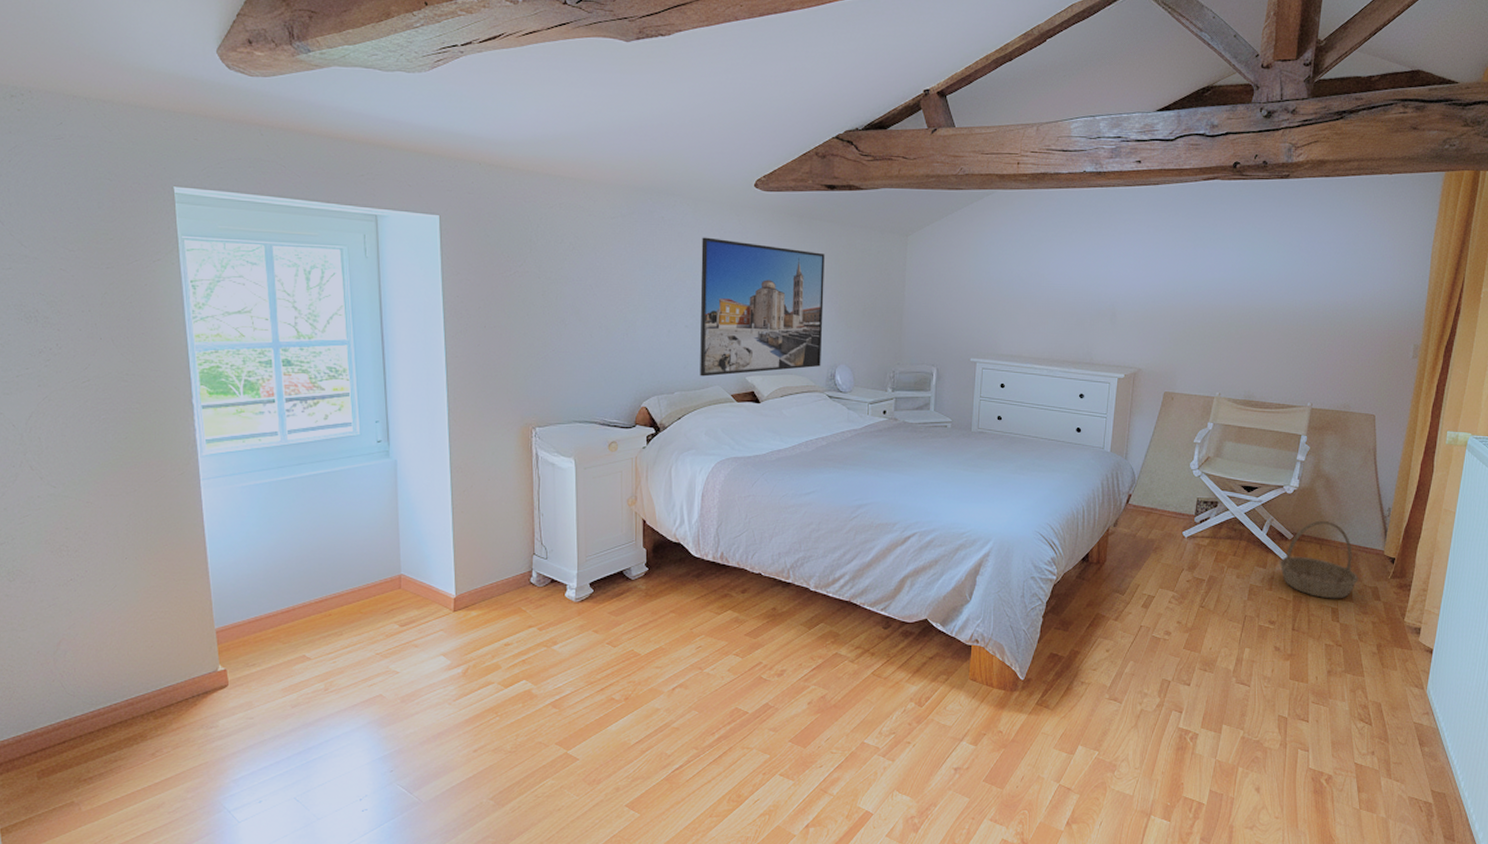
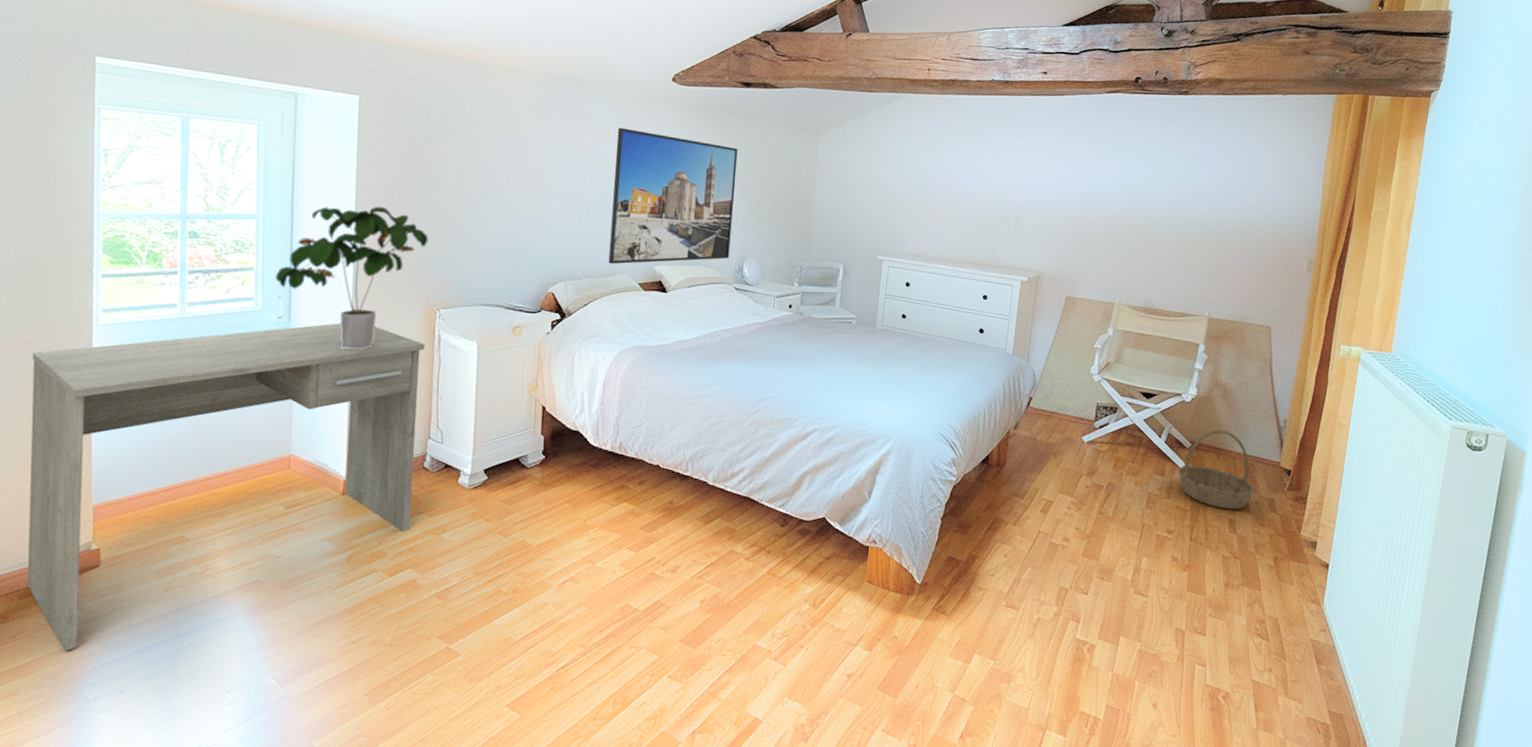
desk: none [142,445,523,767] -> present [26,323,425,652]
potted plant: none [371,327,519,471] -> present [275,206,429,350]

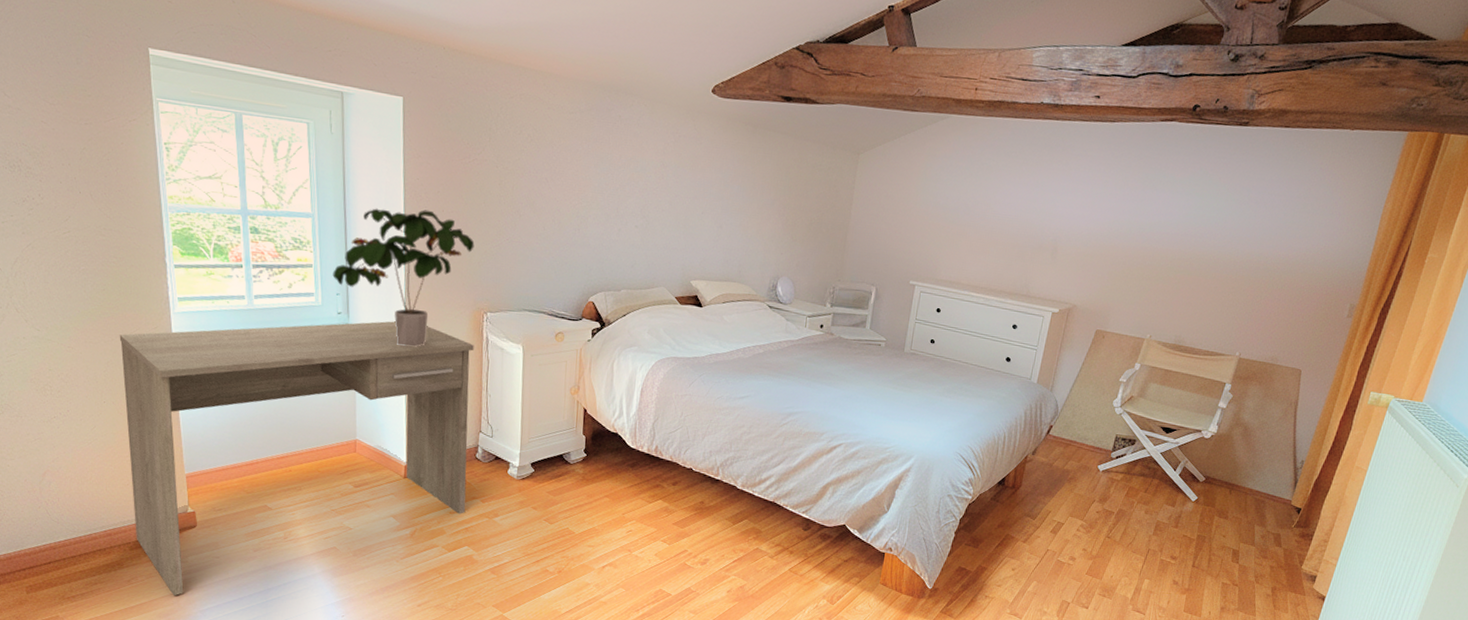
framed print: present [608,127,738,264] -> none [646,139,776,277]
basket: present [1177,429,1255,510] -> none [1188,466,1263,542]

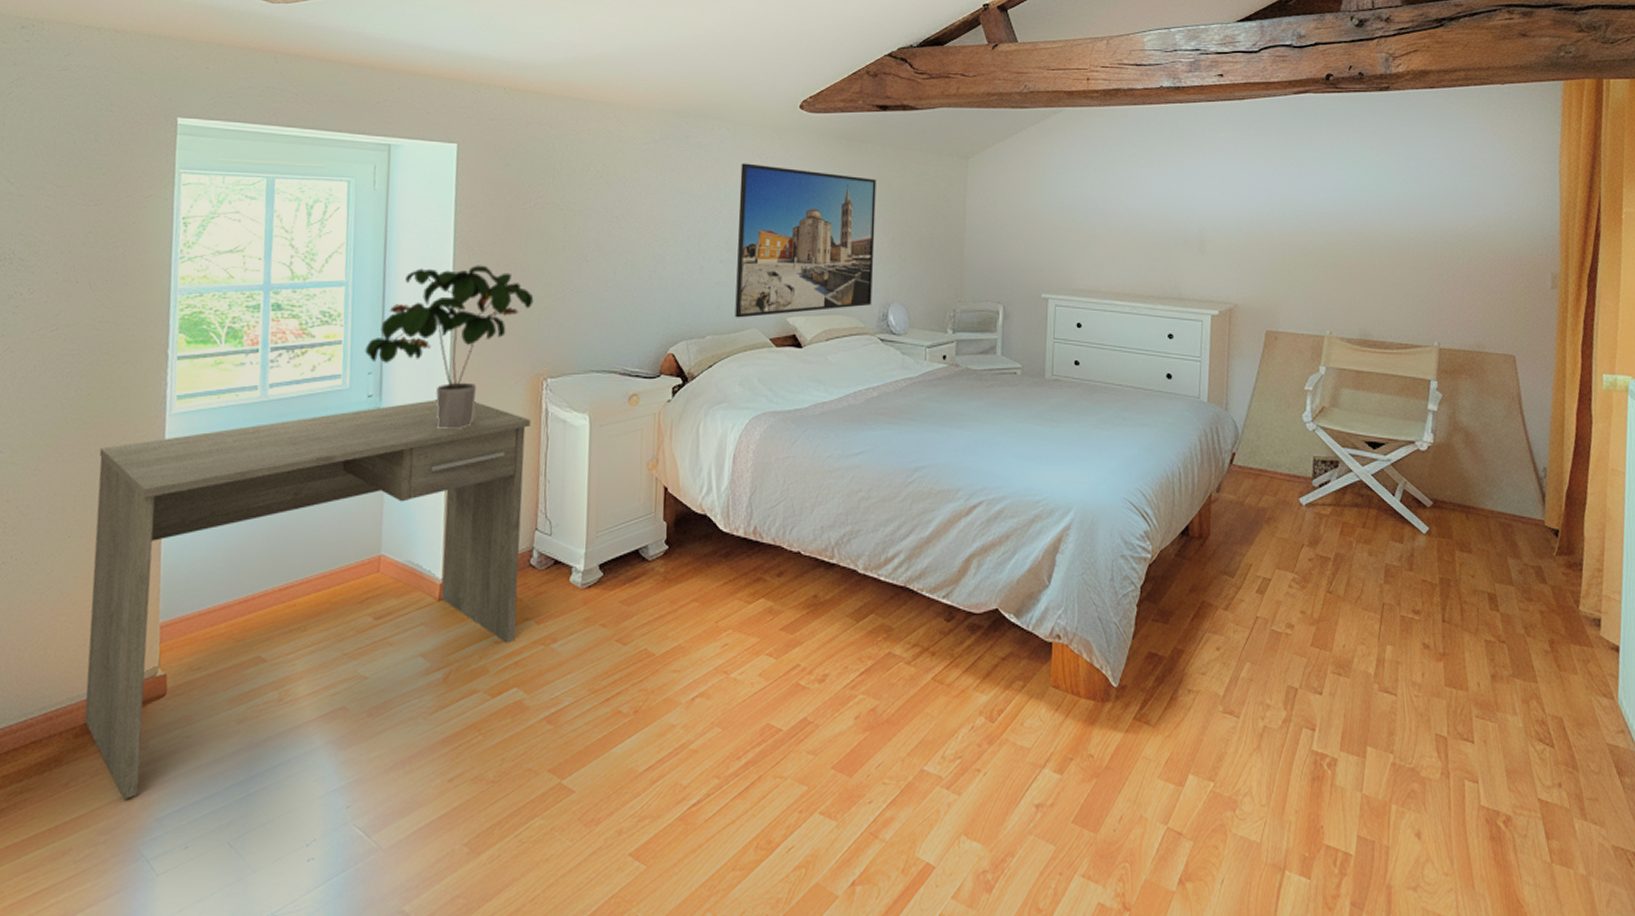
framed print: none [646,139,776,277] -> present [735,163,876,318]

